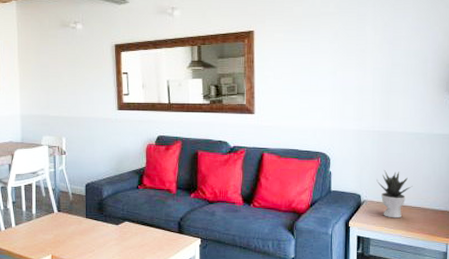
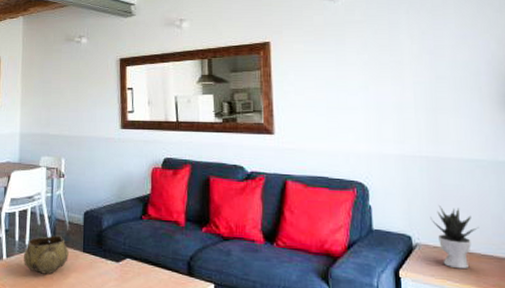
decorative bowl: none [32,205,73,238] -> present [24,235,69,274]

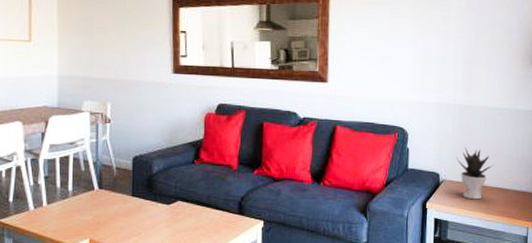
decorative bowl: present [24,235,69,274] -> none [67,181,117,219]

